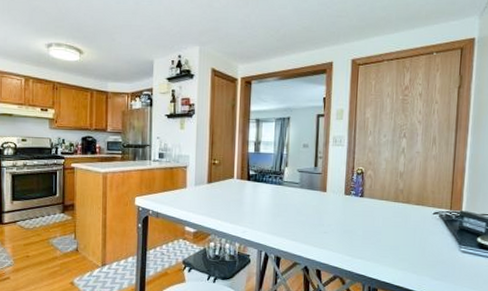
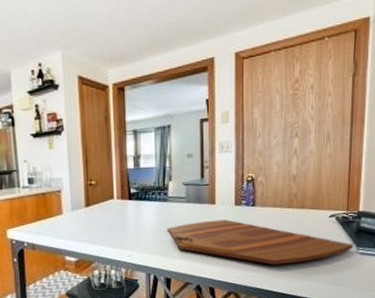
cutting board: none [280,206,456,255] -> present [167,219,354,265]

